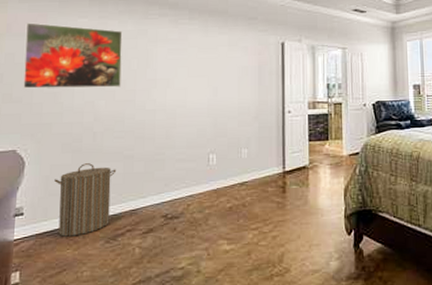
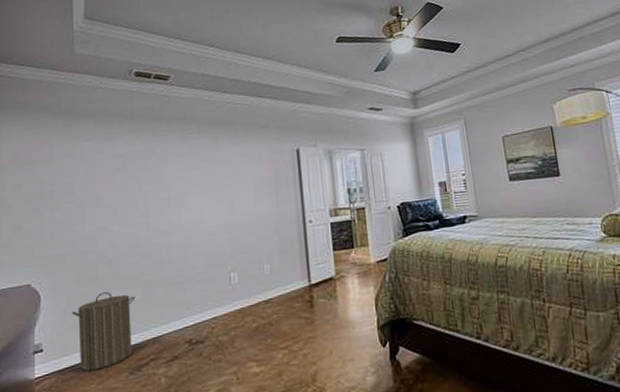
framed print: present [23,22,123,89] -> none [31,150,133,220]

